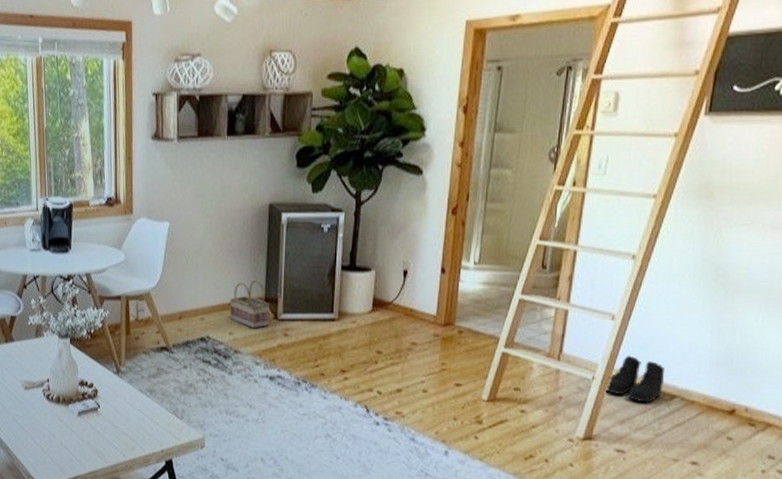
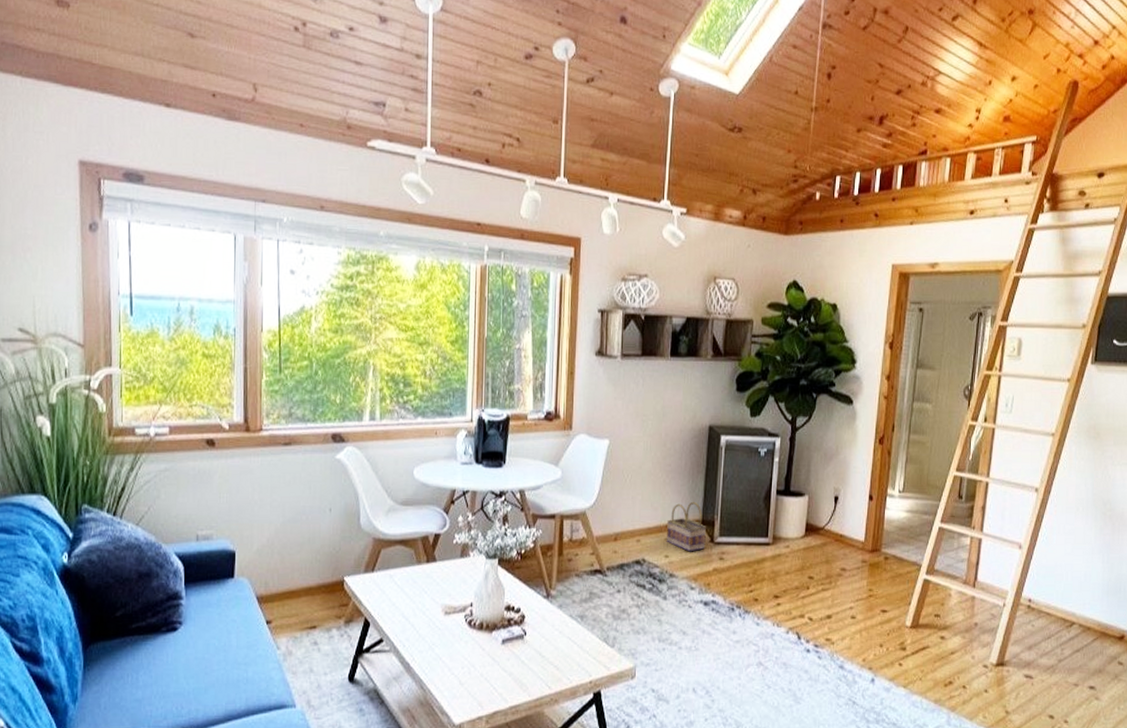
boots: present [604,355,666,403] -> none [1013,583,1065,629]

